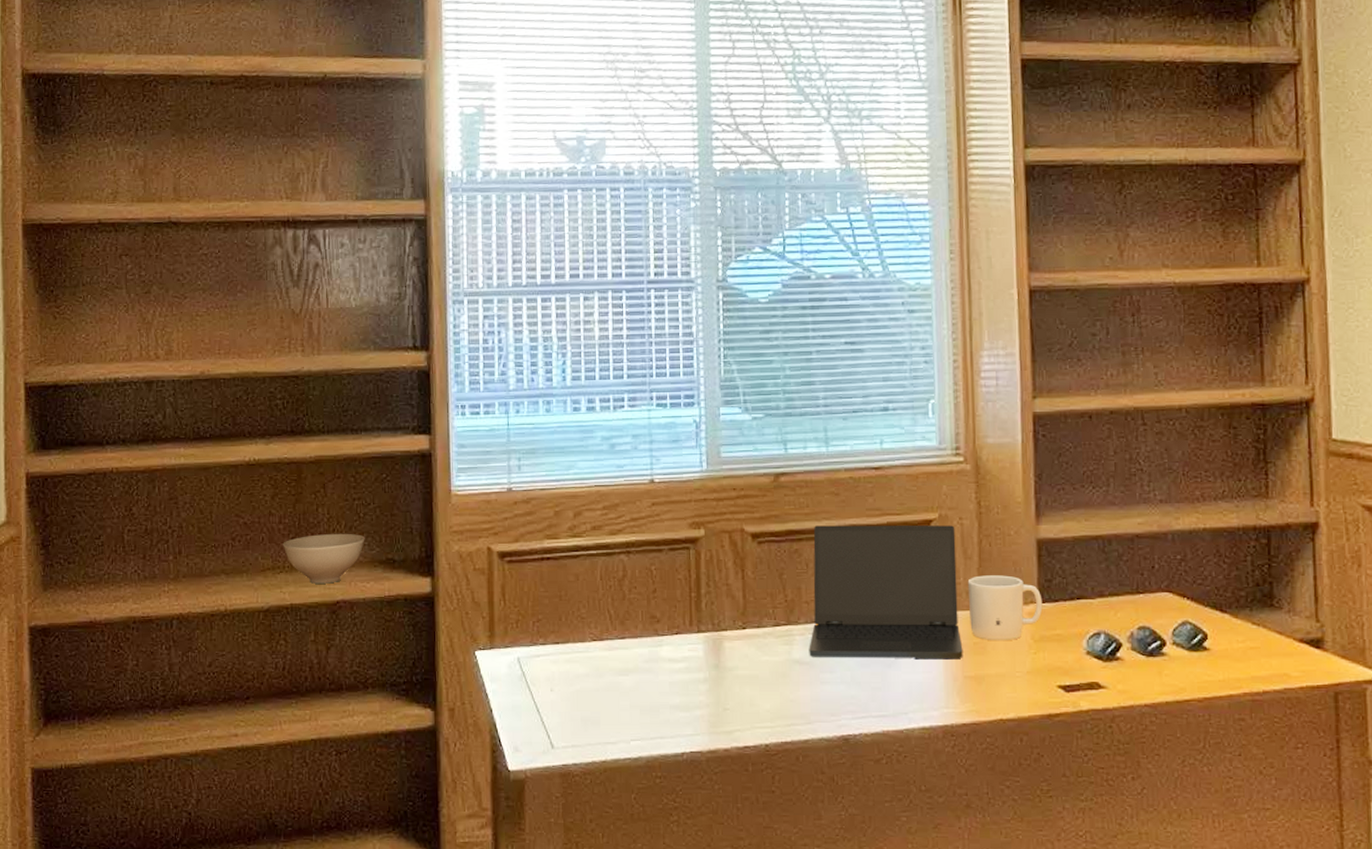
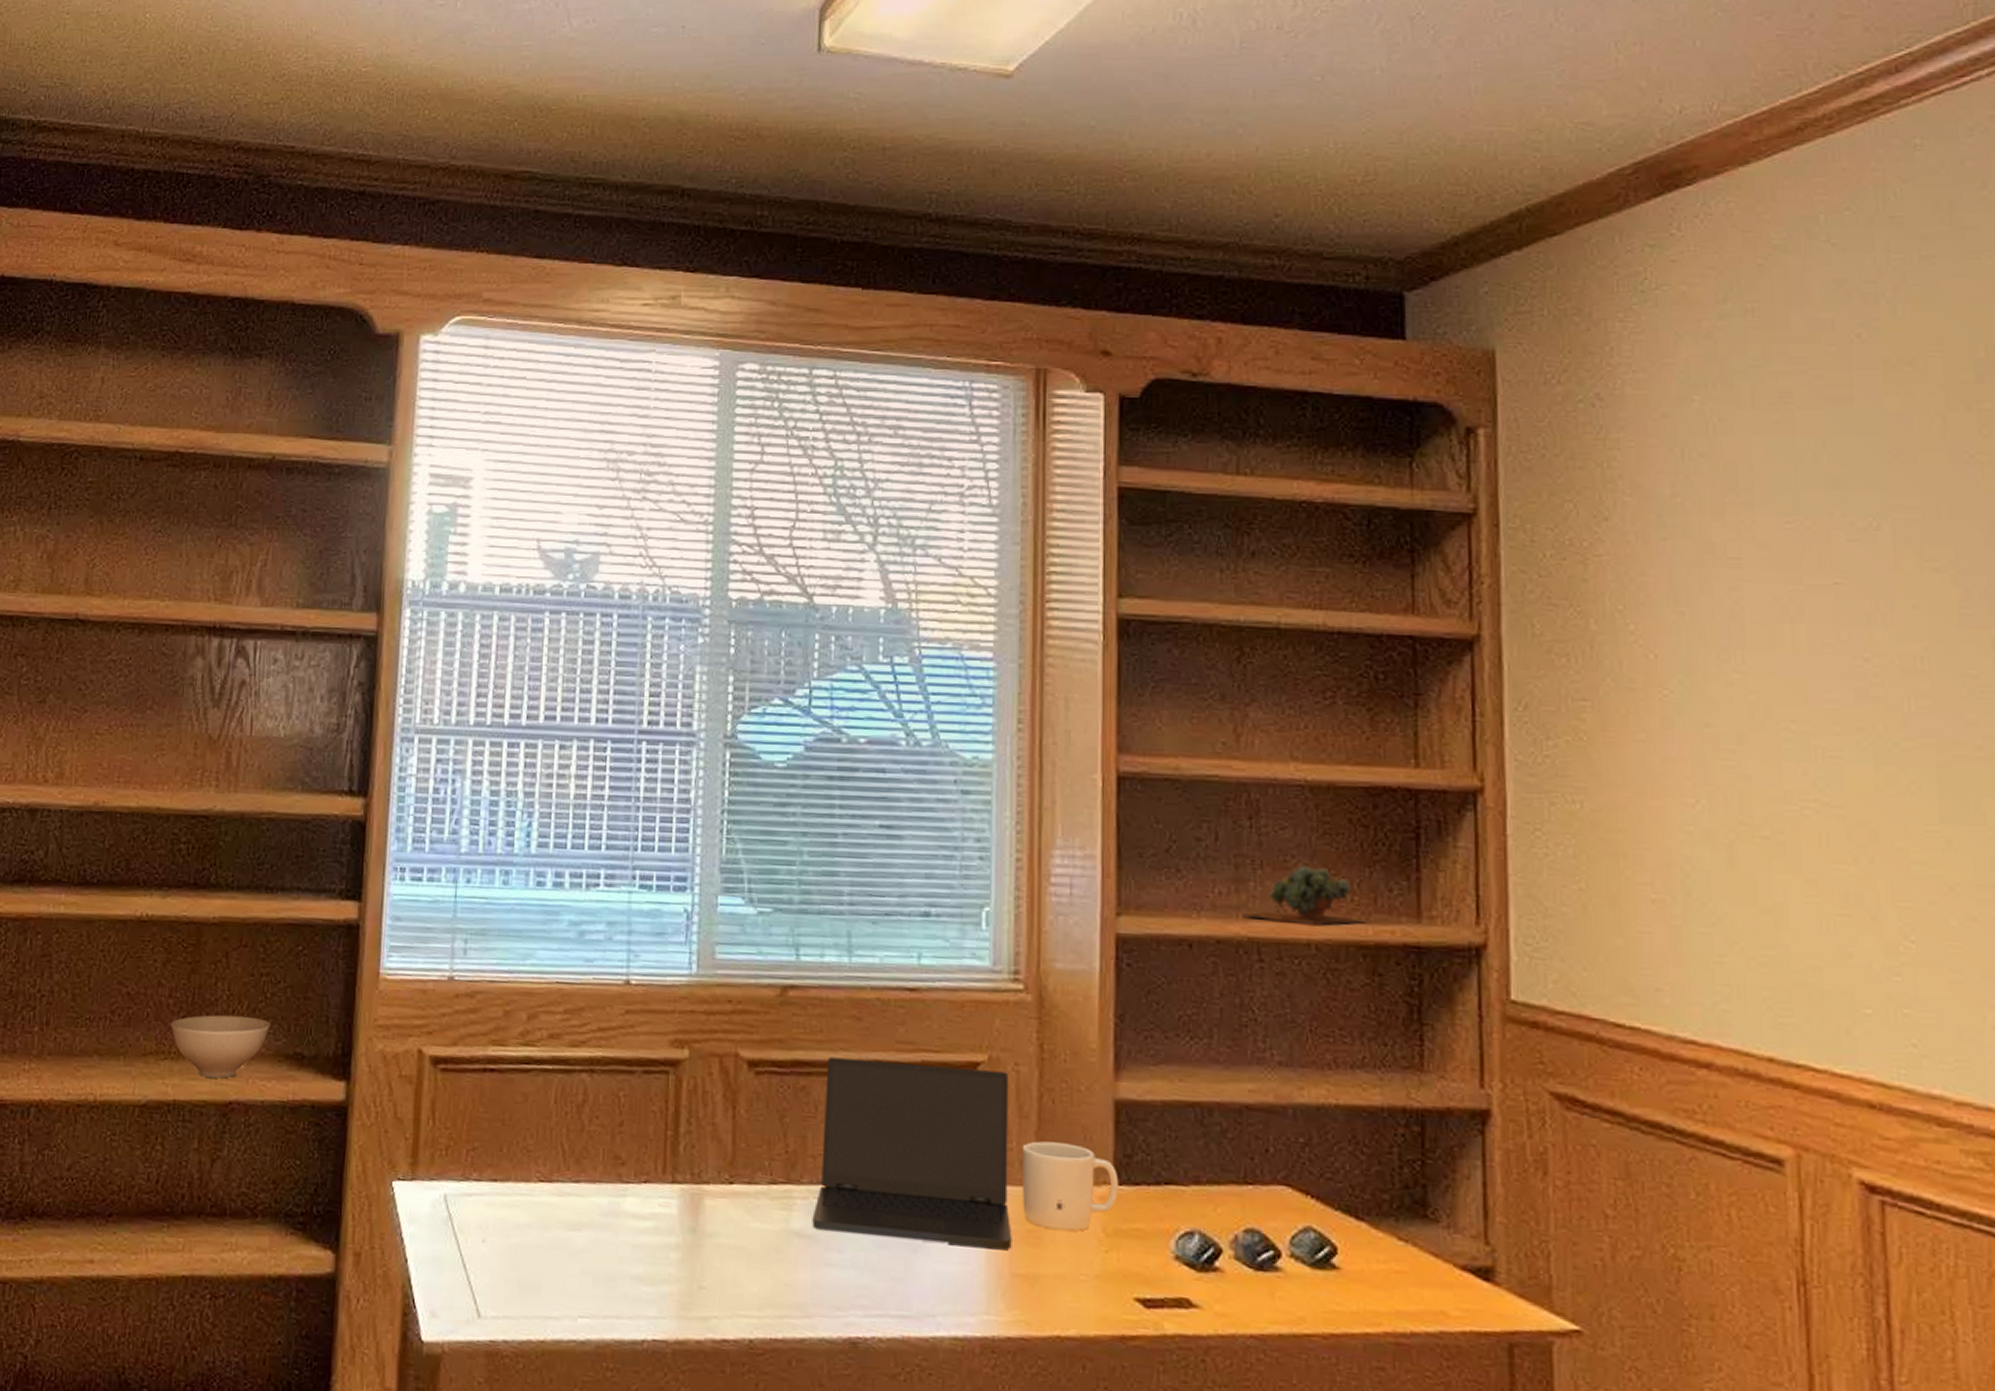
succulent plant: none [1129,348,1225,395] -> present [1242,864,1369,926]

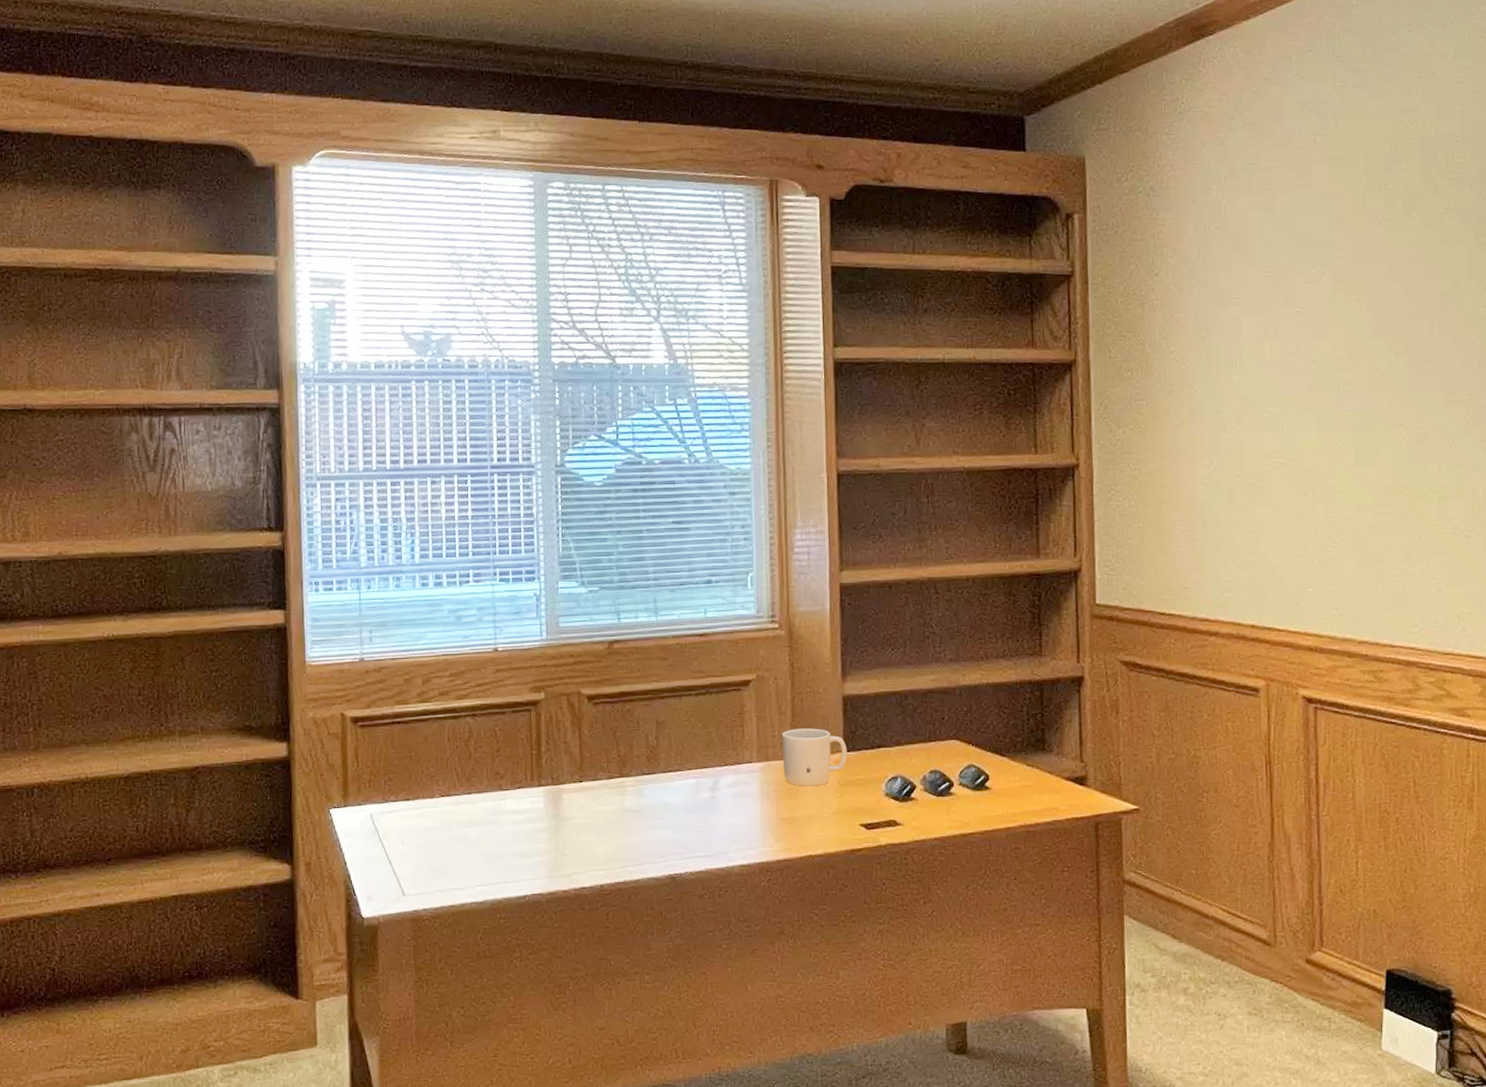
bowl: present [170,1014,271,1079] -> none [142,703,223,751]
laptop: present [812,1057,1012,1250] -> none [640,685,778,806]
succulent plant: present [1242,864,1369,926] -> none [924,525,1006,566]

